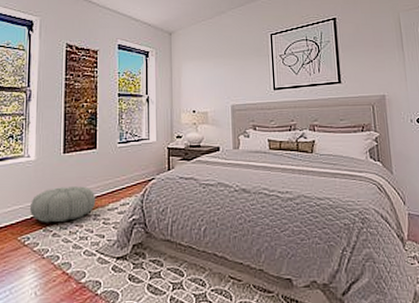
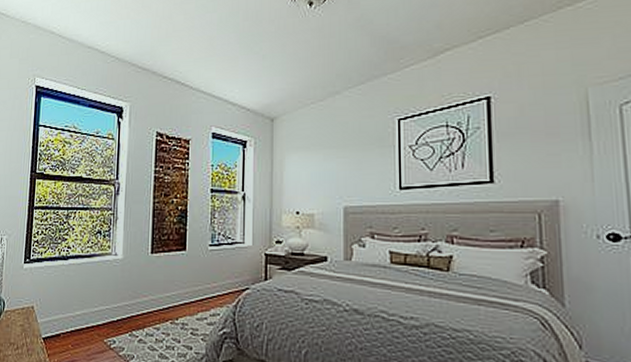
pouf: present [30,186,96,223] -> none [117,290,184,328]

